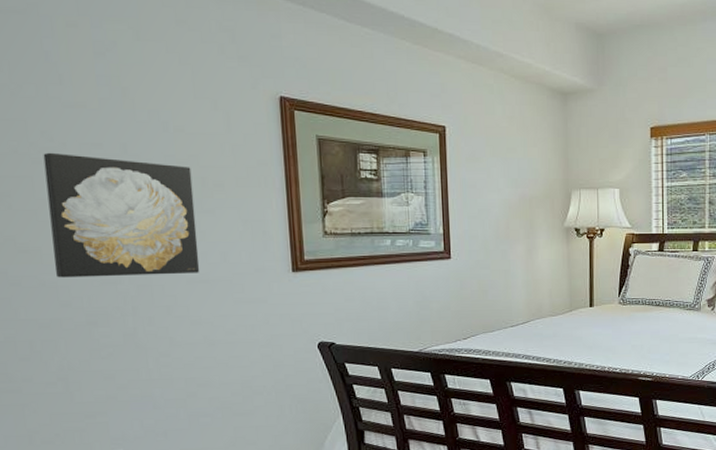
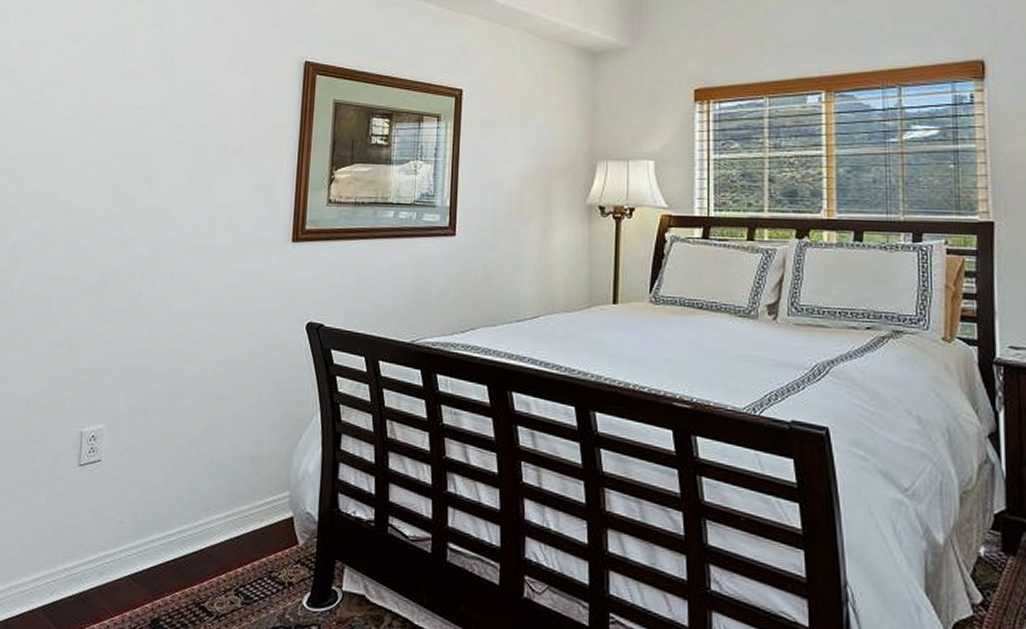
wall art: present [43,152,200,278] -> none [84,115,216,239]

